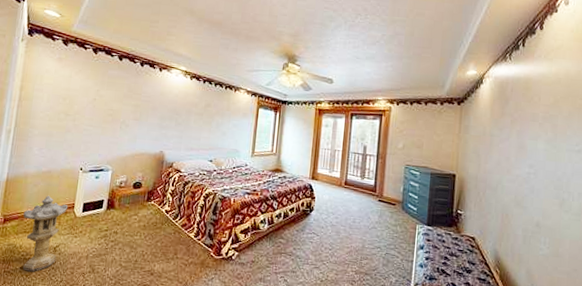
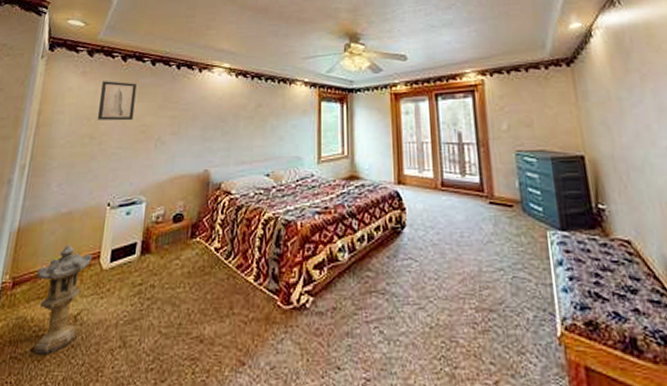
wall art: none [71,68,106,105] -> present [97,81,137,121]

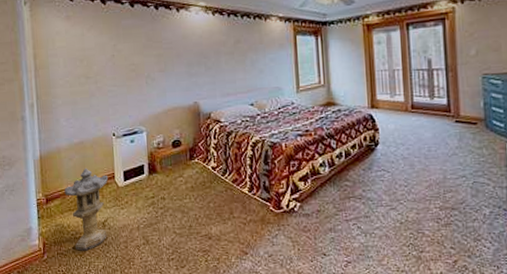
wall art: present [97,81,137,121] -> none [87,24,122,61]

